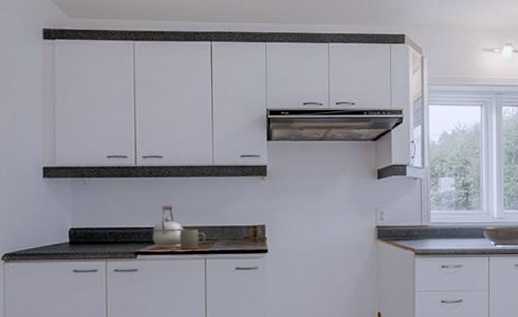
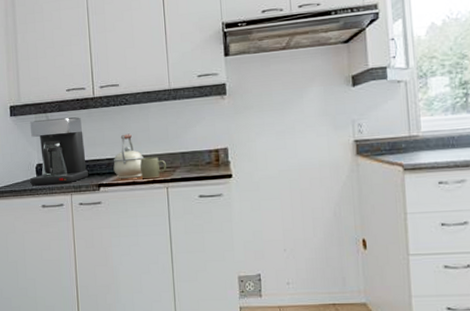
coffee maker: none [62,184,125,250] -> present [29,117,88,186]

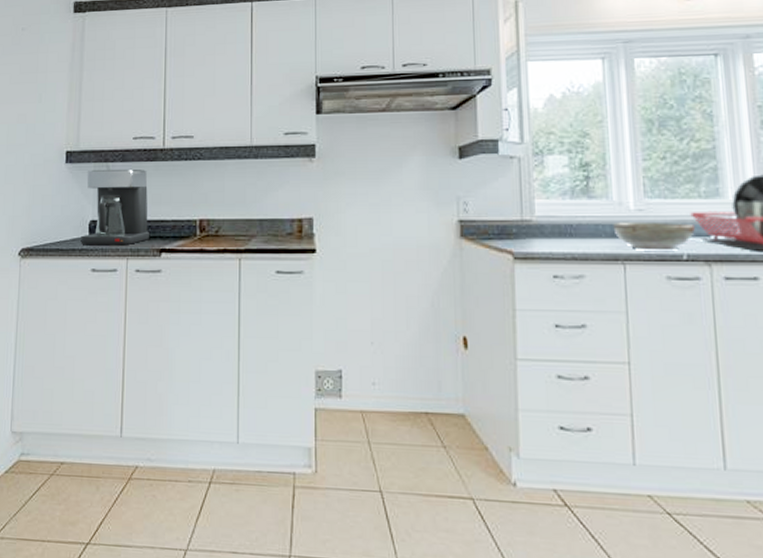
kettle: present [113,133,143,179] -> none [179,193,215,245]
mug: present [139,156,166,180] -> none [209,221,240,248]

